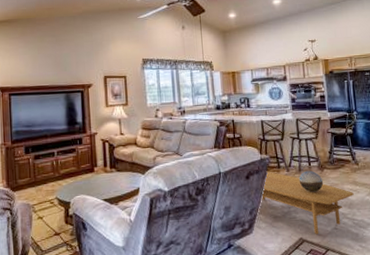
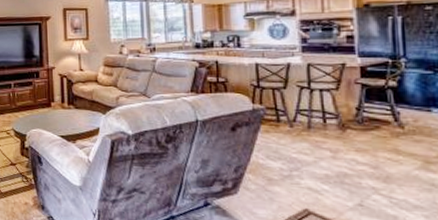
coffee table: present [262,171,354,235] -> none [252,124,393,209]
decorative sphere: present [298,170,324,193] -> none [307,129,345,157]

